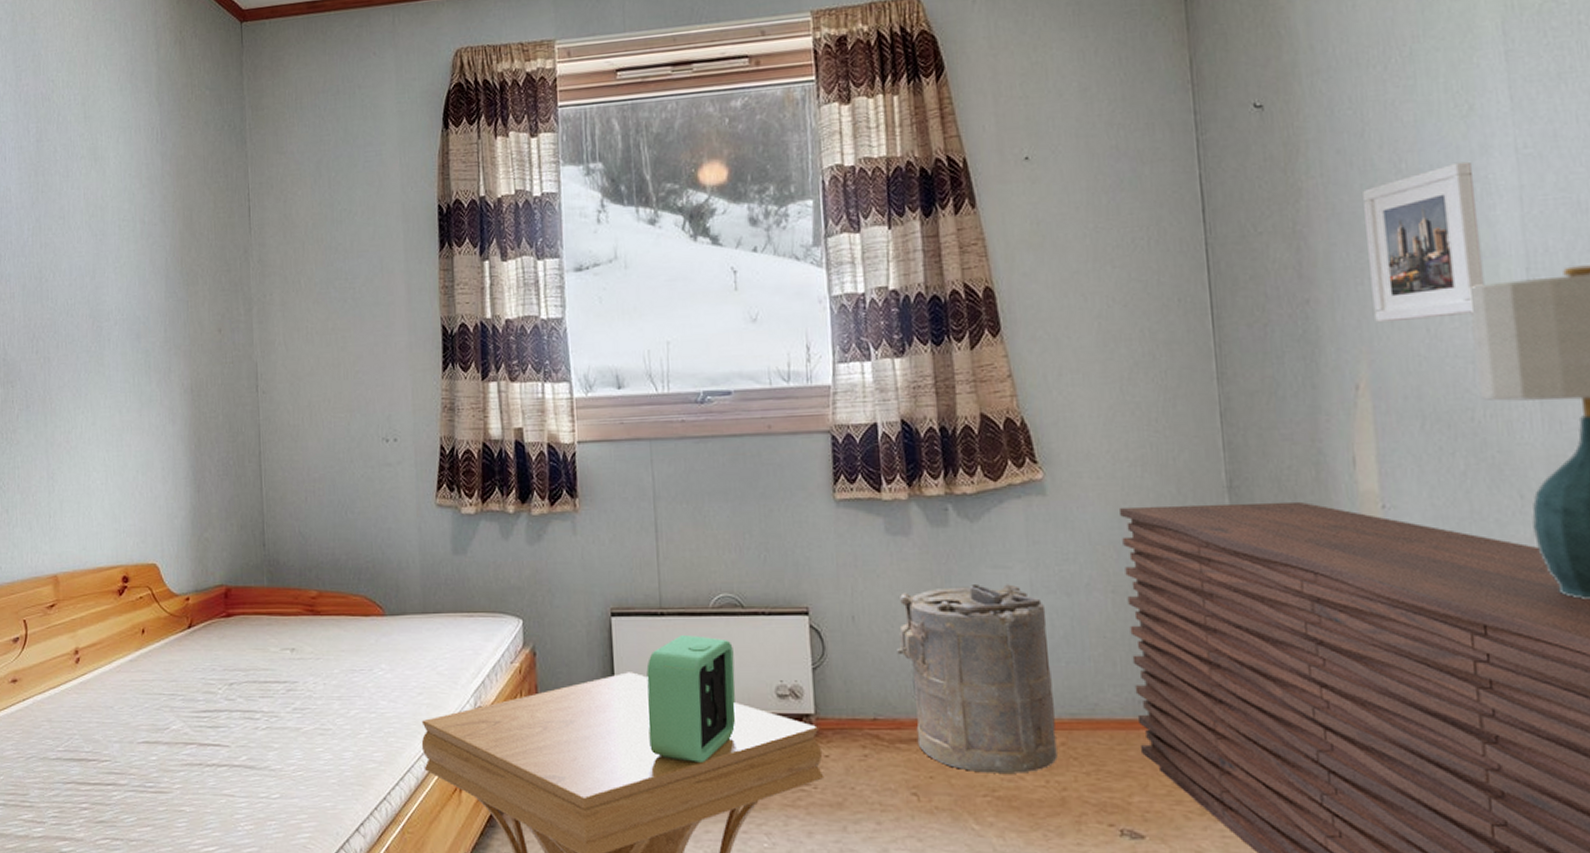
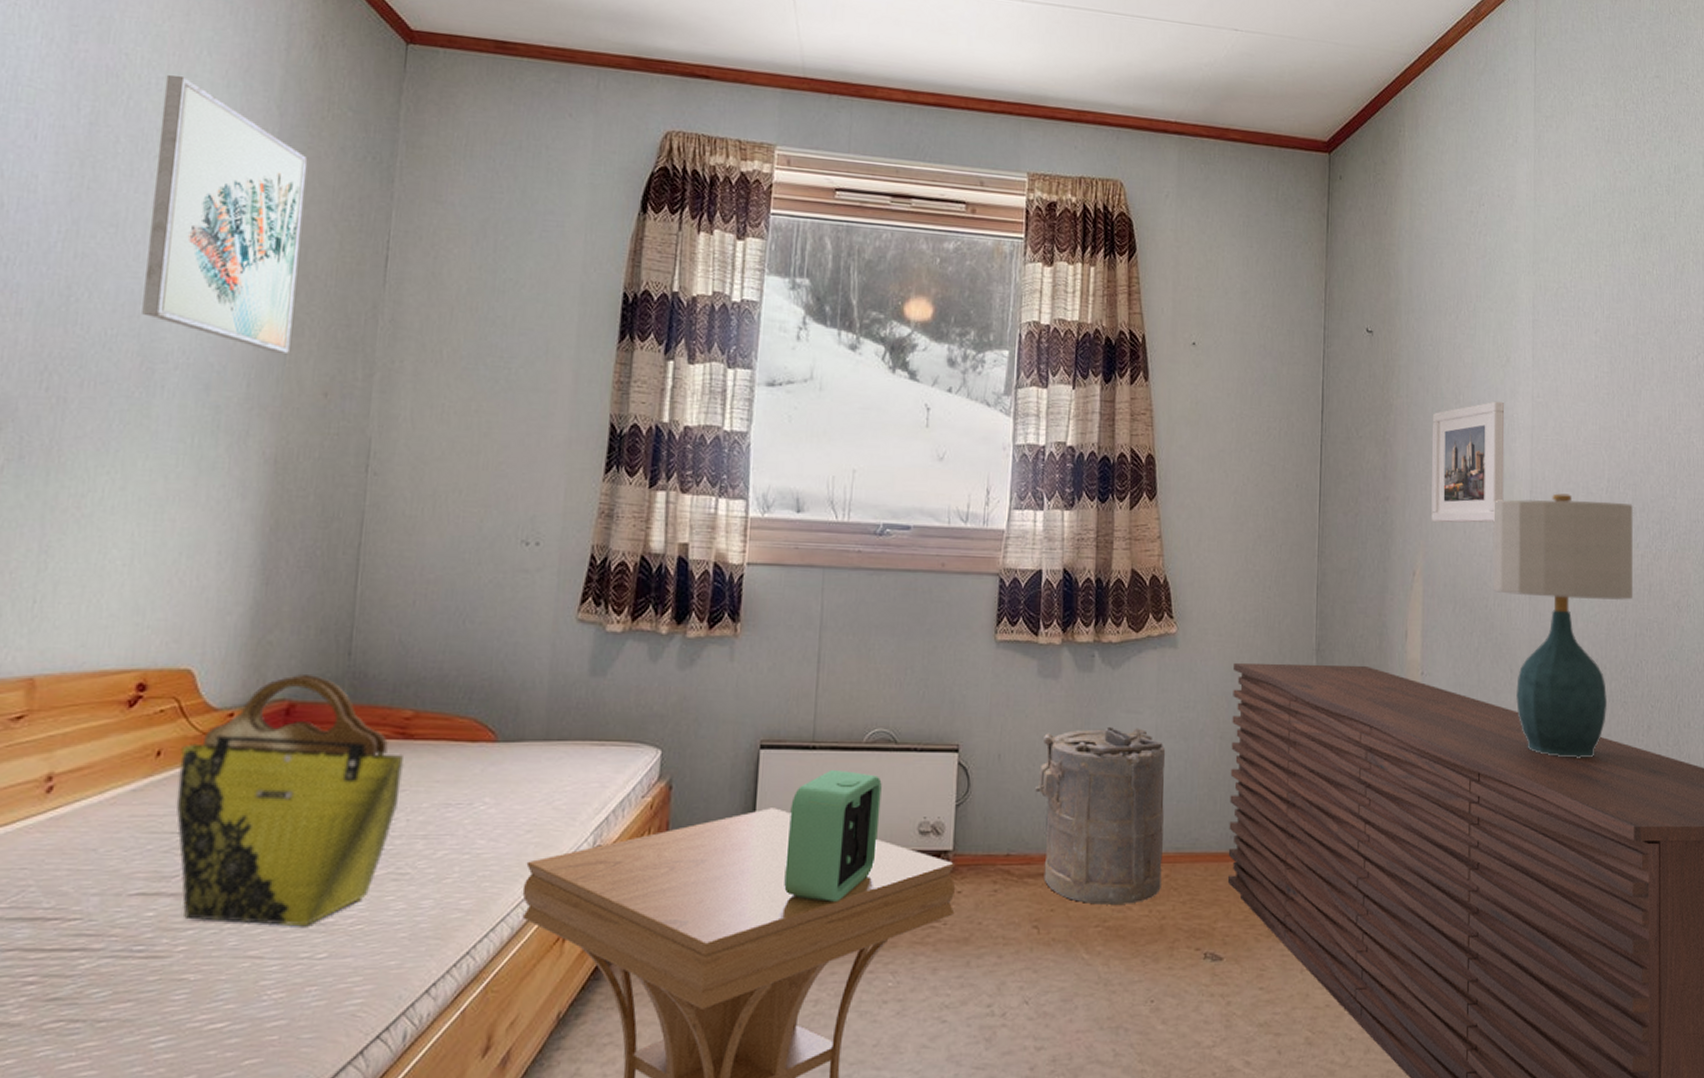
wall art: none [80,90,190,301] -> present [142,75,308,353]
tote bag: none [158,564,316,772] -> present [176,675,404,927]

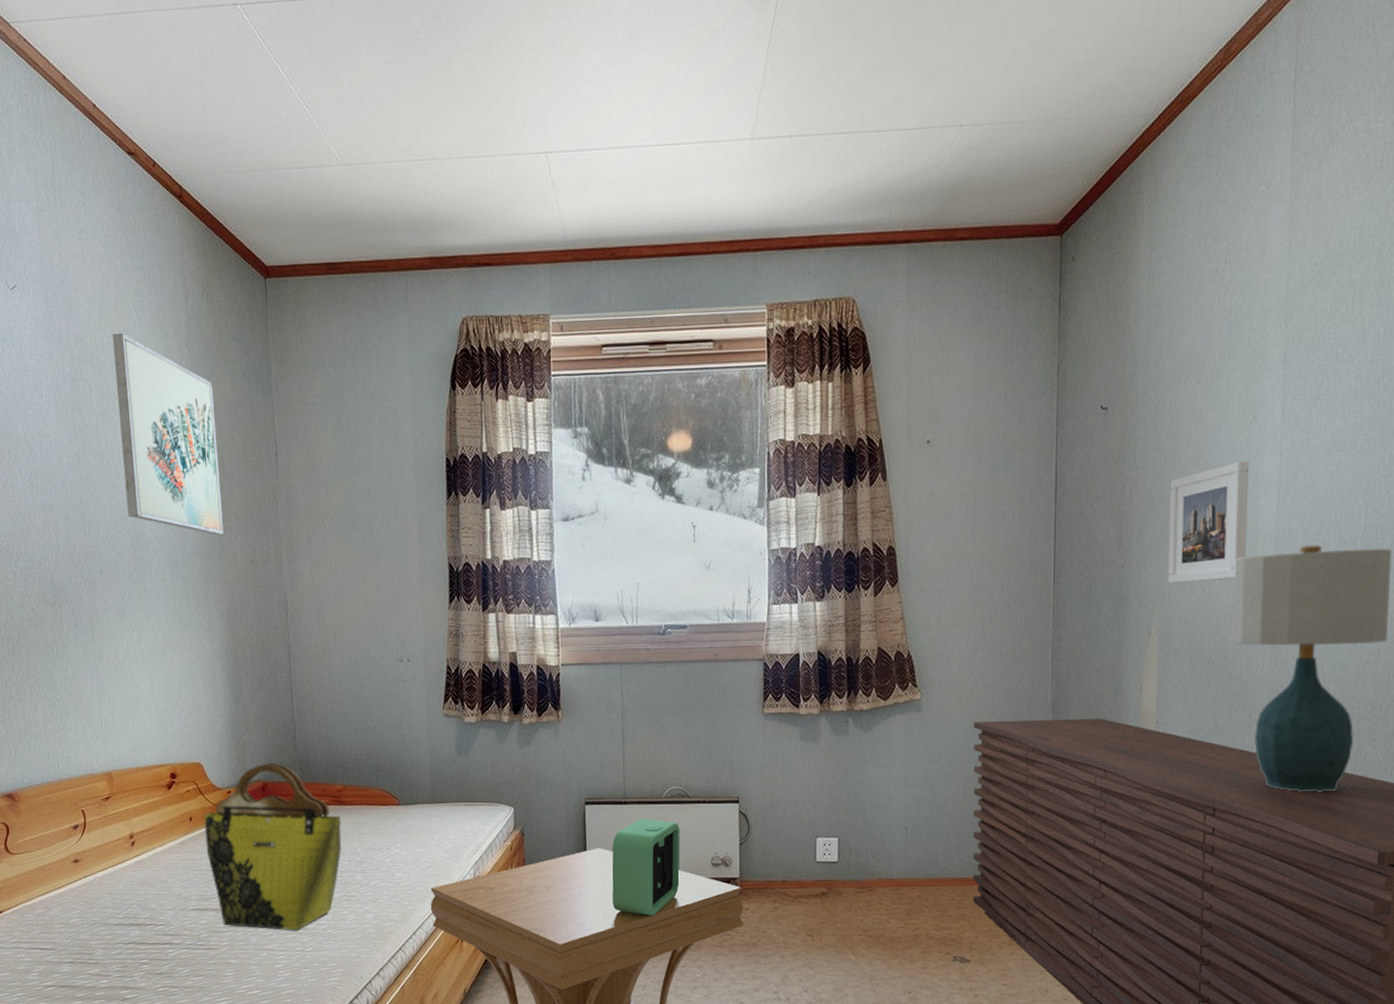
laundry hamper: present [1035,727,1166,905] -> none [804,779,915,919]

